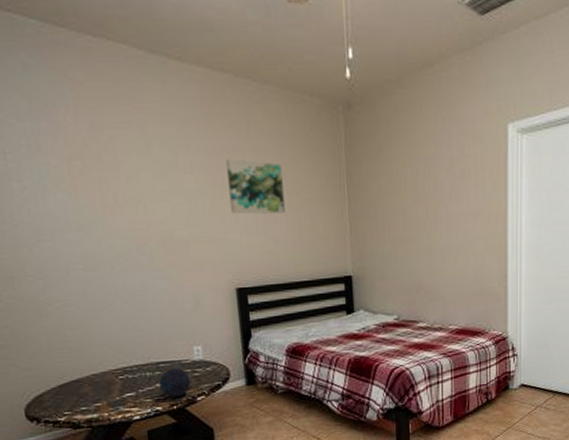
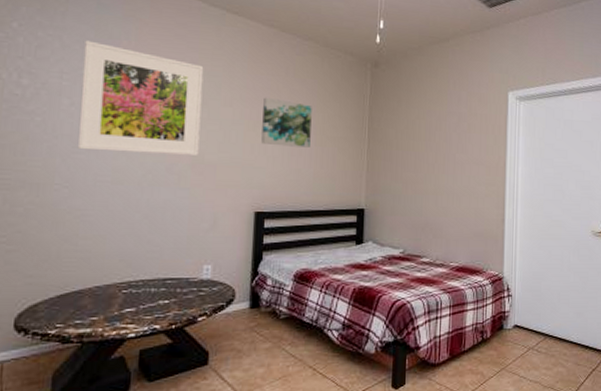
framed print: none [19,111,167,238] -> present [77,40,204,157]
decorative orb: present [158,368,191,398] -> none [161,285,195,316]

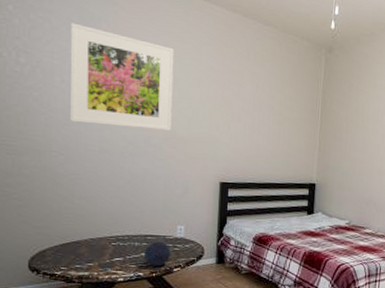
decorative orb: none [161,285,195,316] -> present [143,241,170,266]
wall art: present [261,97,312,148] -> none [225,79,271,127]

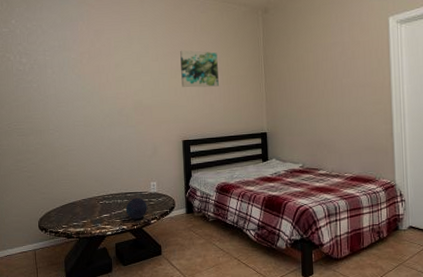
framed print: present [69,22,174,132] -> none [56,25,138,104]
wall art: none [225,79,271,127] -> present [180,50,219,88]

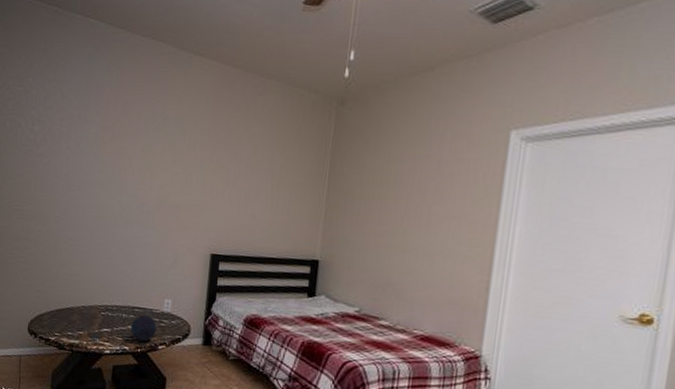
wall art: present [180,50,219,88] -> none [220,140,271,193]

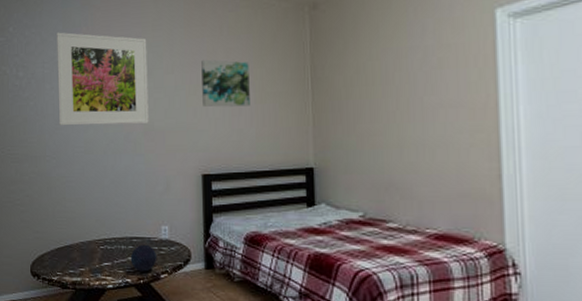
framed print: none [71,90,172,198] -> present [56,32,149,126]
wall art: none [220,140,271,193] -> present [201,59,250,107]

